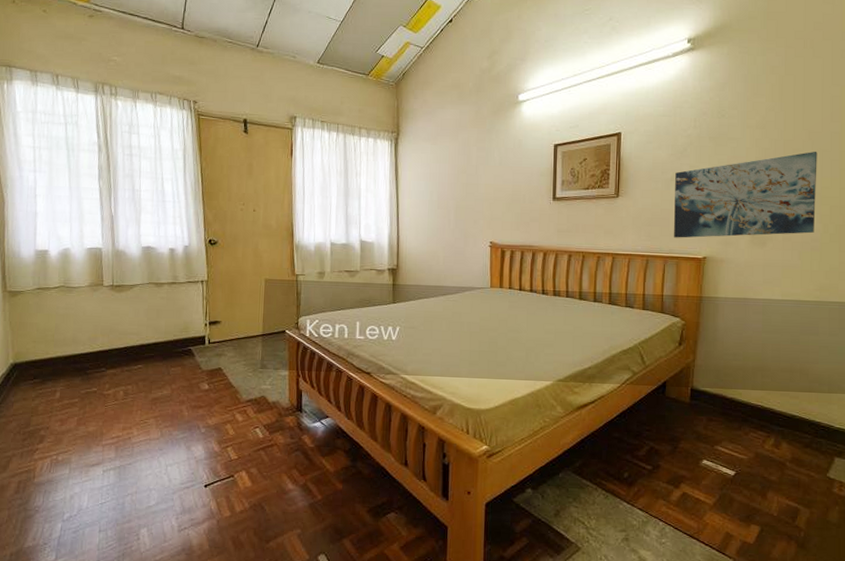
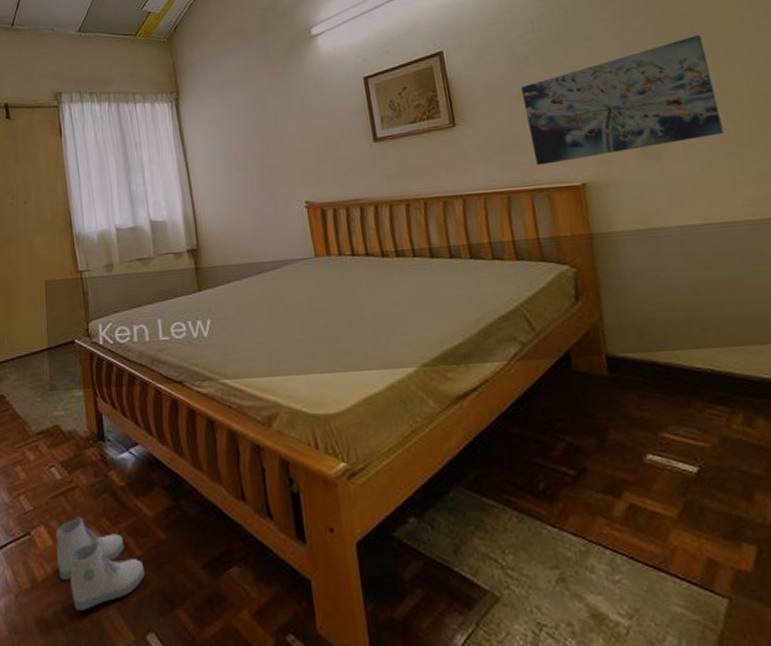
boots: none [253,467,323,535] -> present [56,517,145,611]

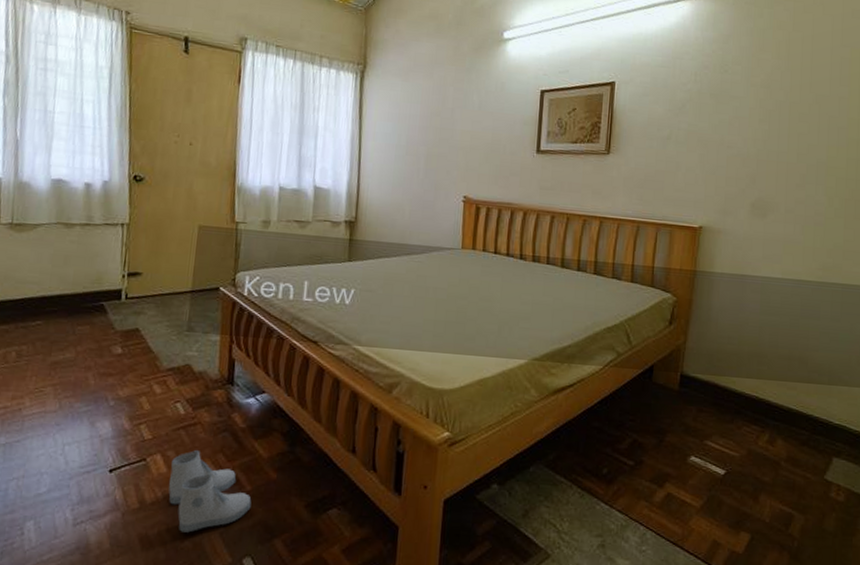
wall art: present [521,35,724,165] -> none [668,117,824,207]

